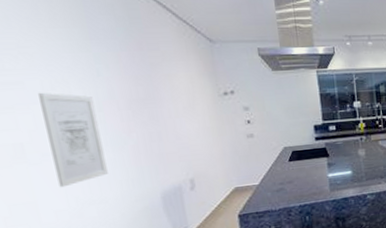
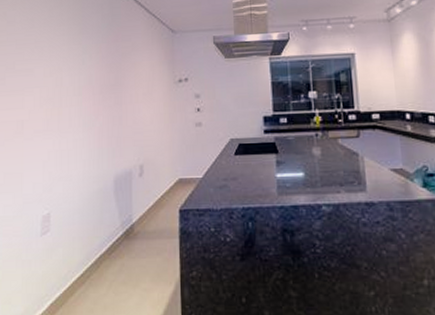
wall art: present [38,92,108,188] -> none [40,78,76,162]

